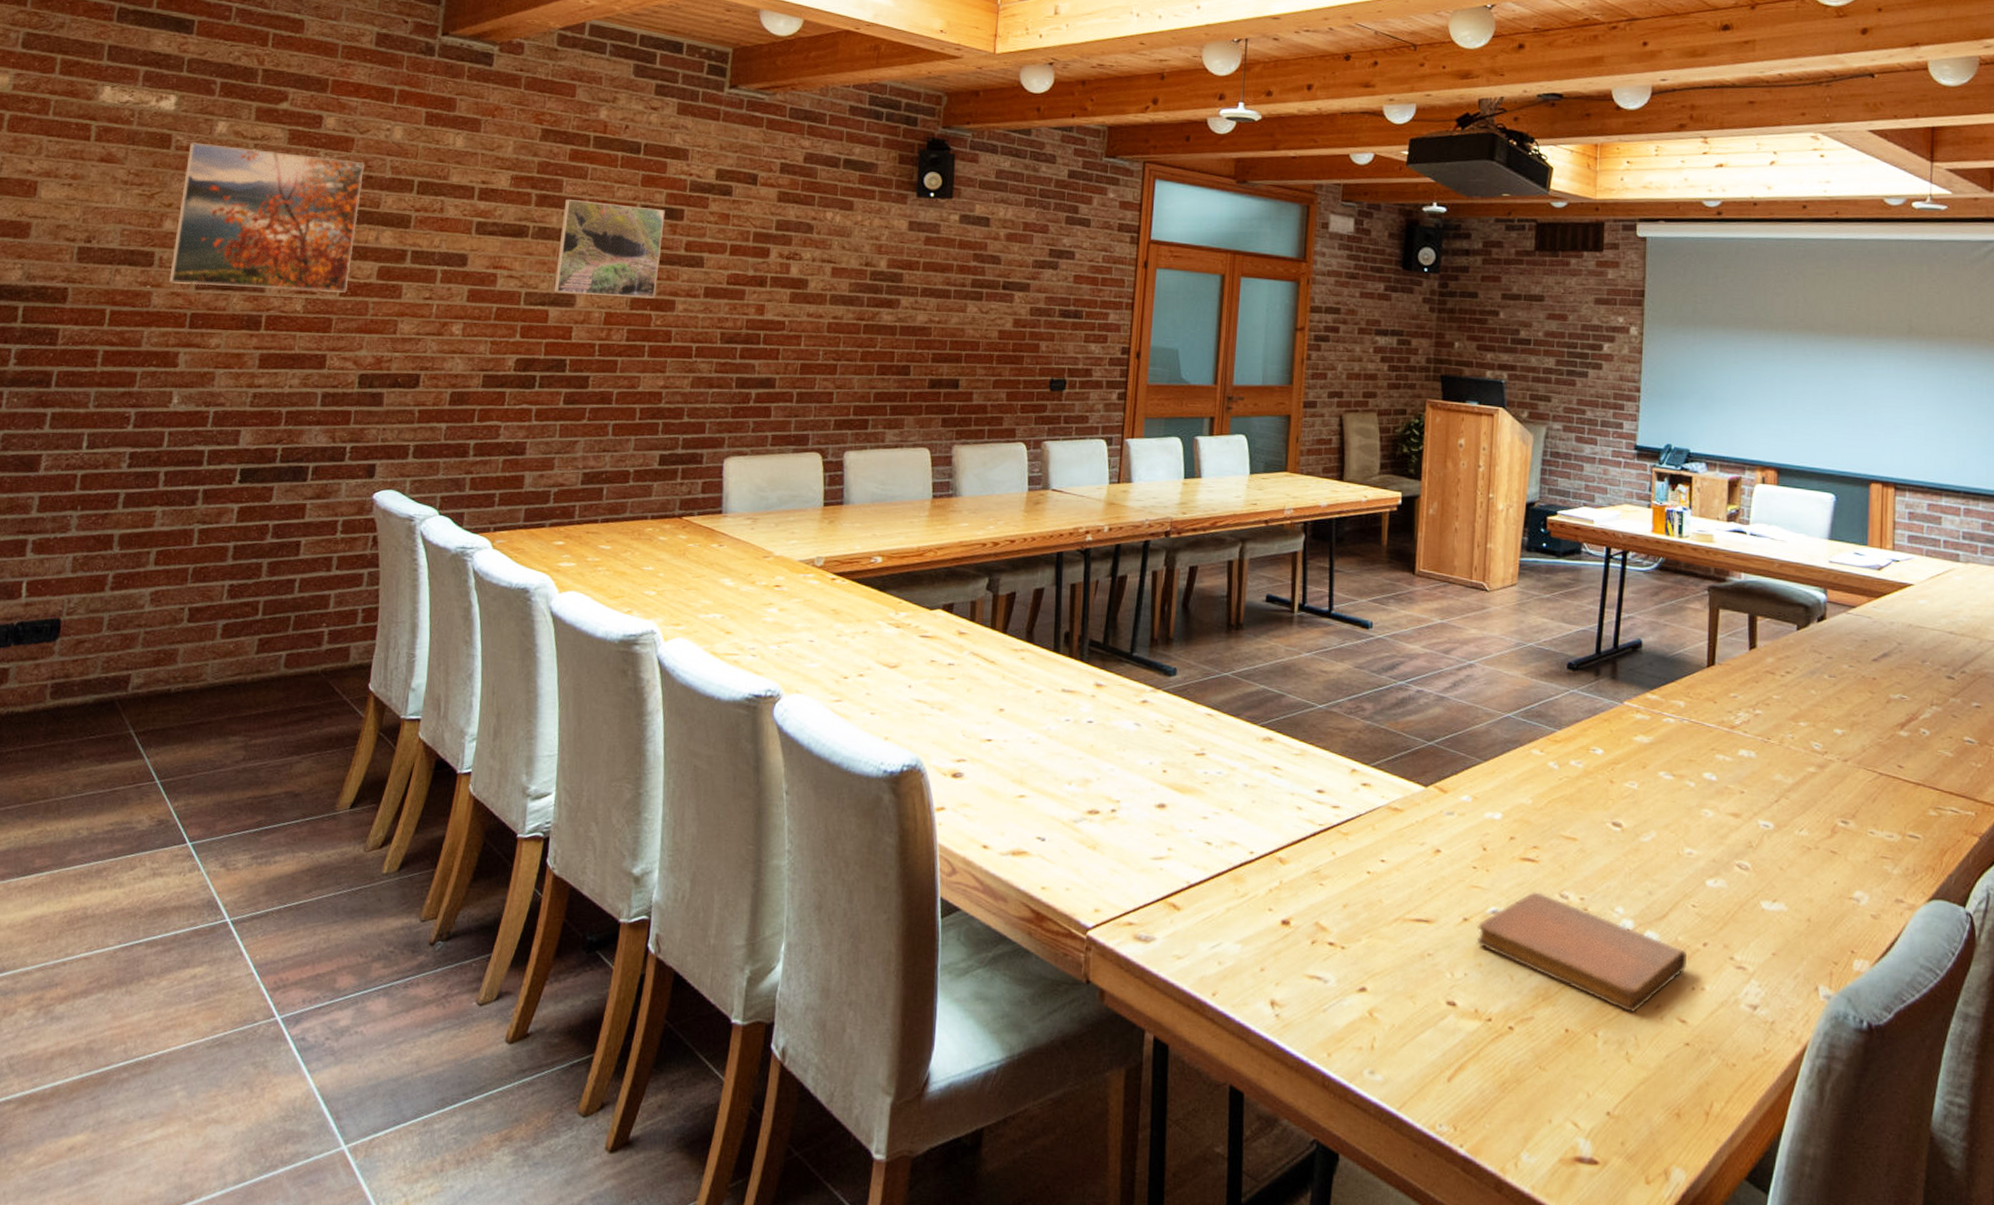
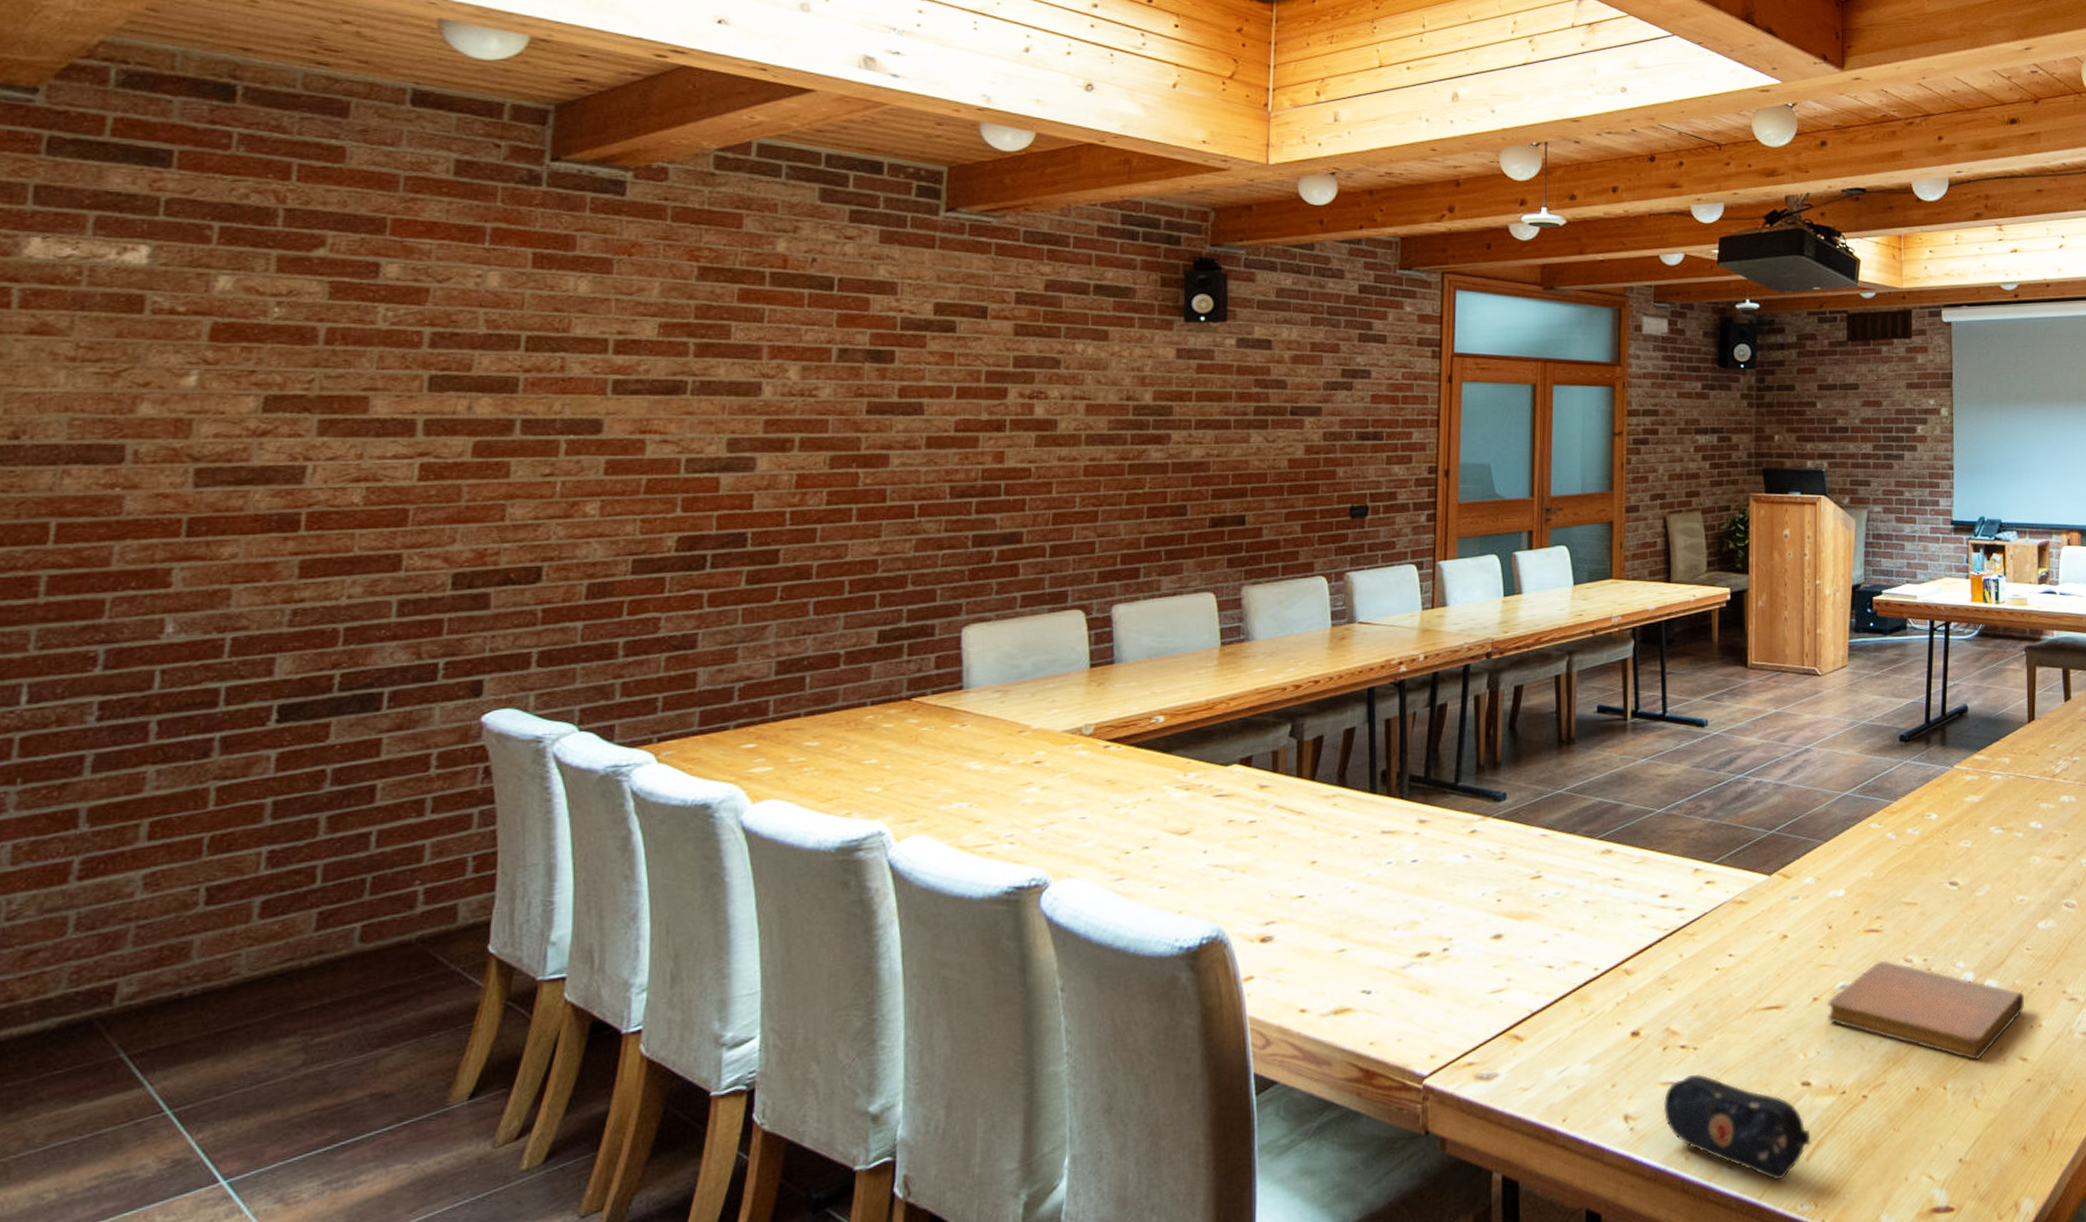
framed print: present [169,142,365,293] -> none [151,303,448,483]
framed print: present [554,198,665,299] -> none [725,346,870,456]
pencil case: none [1308,972,1454,1095] -> present [1663,1073,1811,1181]

